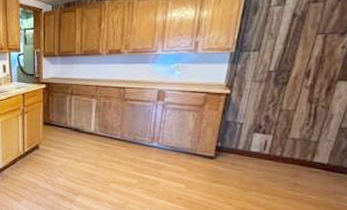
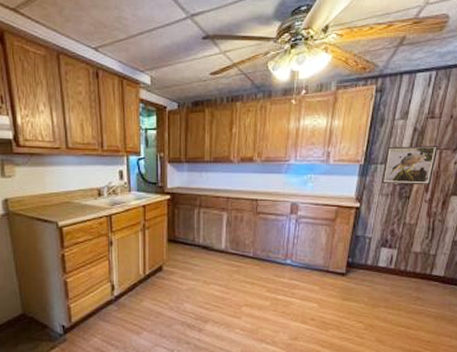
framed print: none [254,30,323,71] -> present [381,146,439,185]

